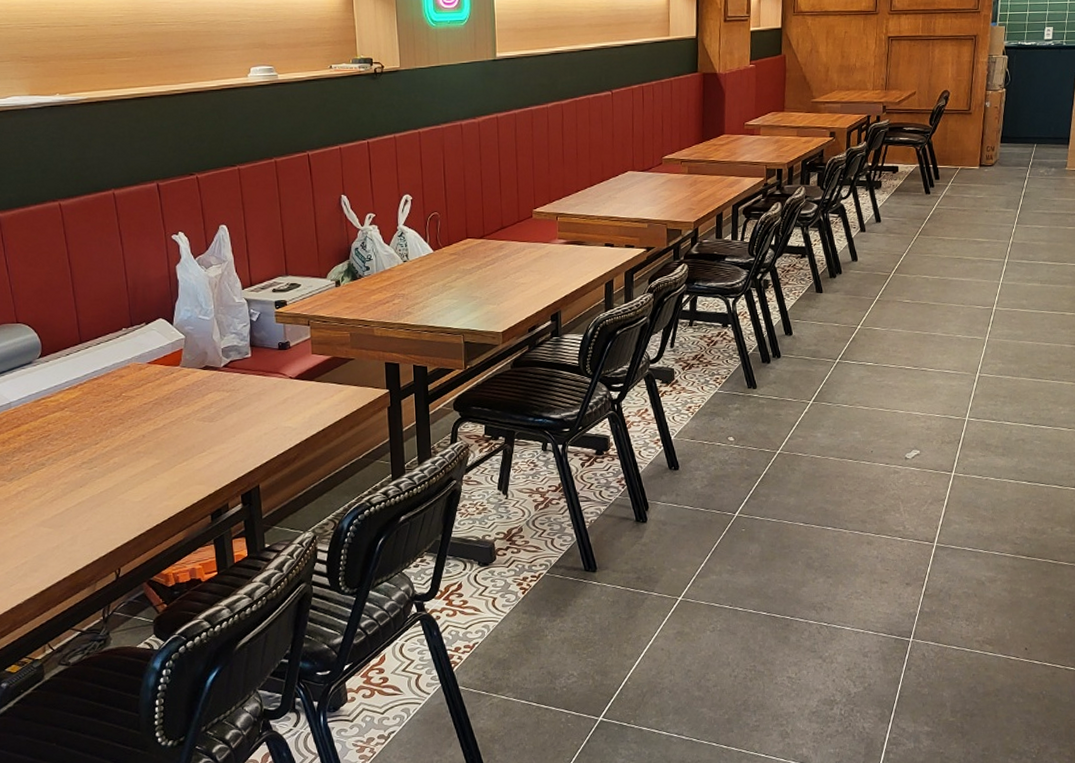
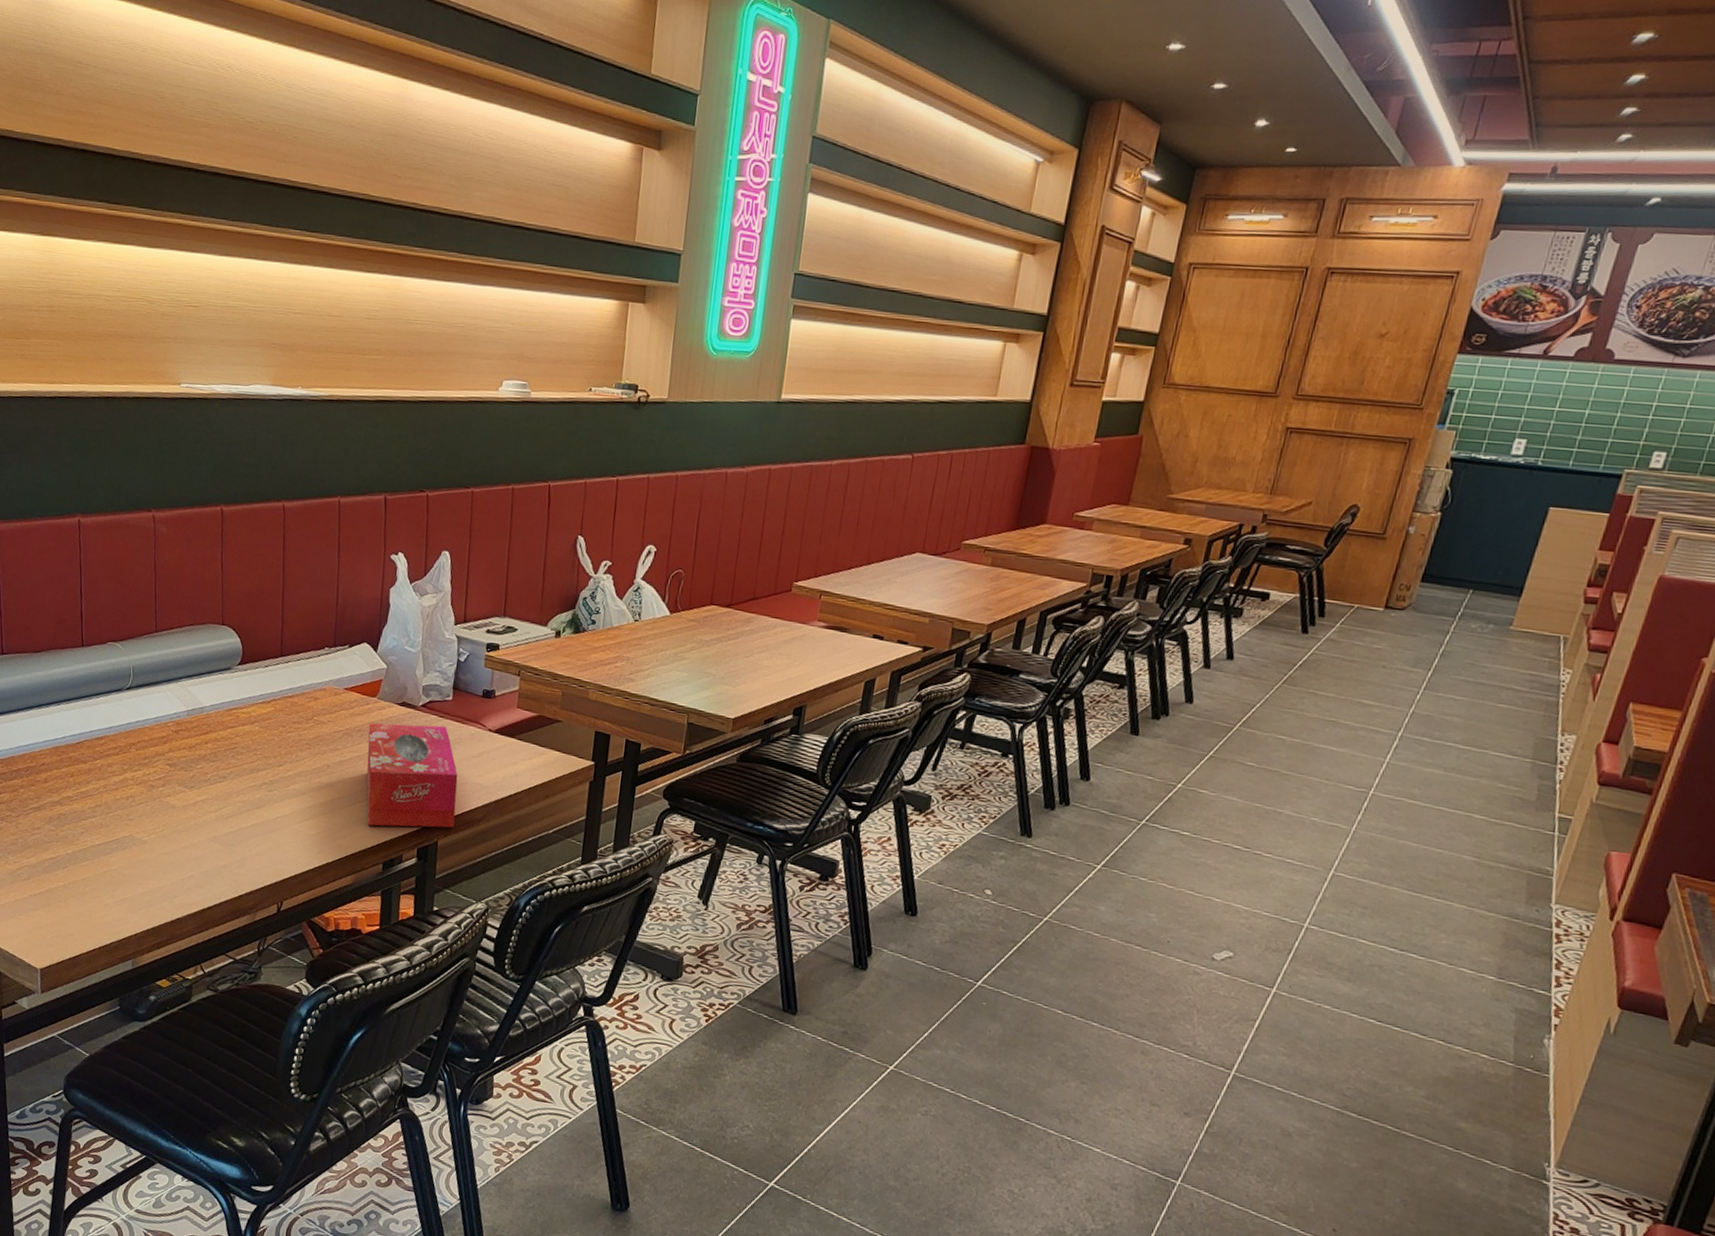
tissue box: none [176,381,273,483] -> present [366,723,458,828]

